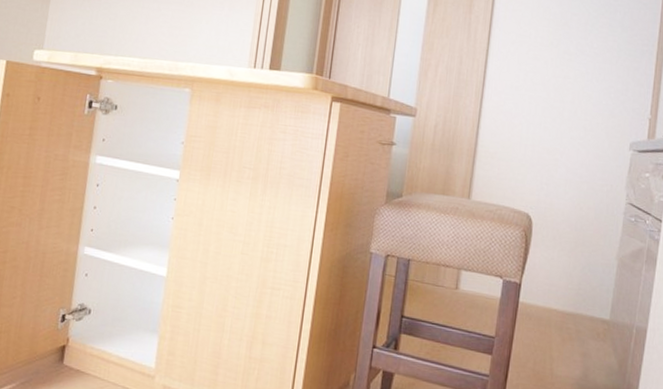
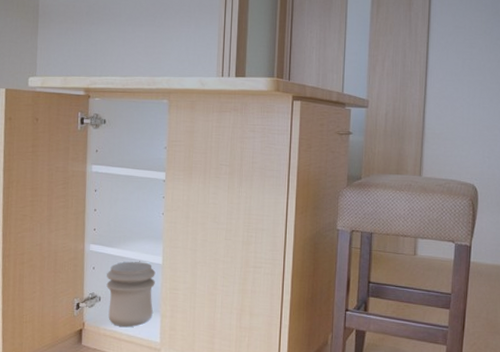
jar: none [97,270,158,348] -> present [106,261,156,327]

